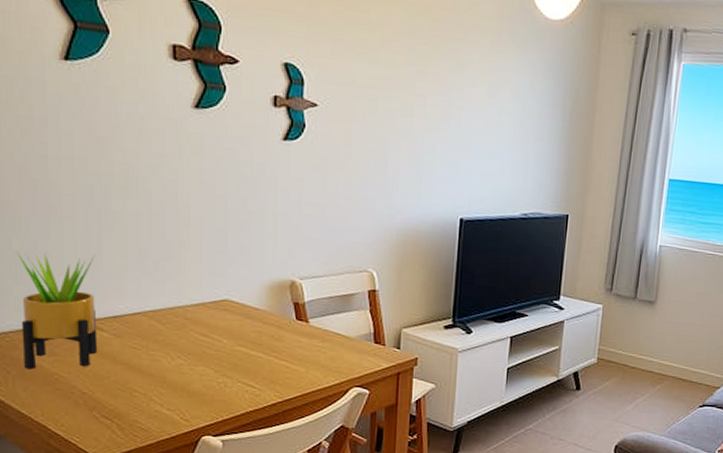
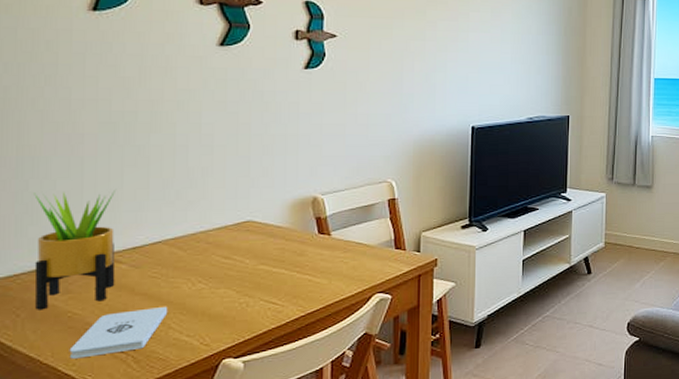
notepad: none [57,378,148,420] -> present [69,307,167,359]

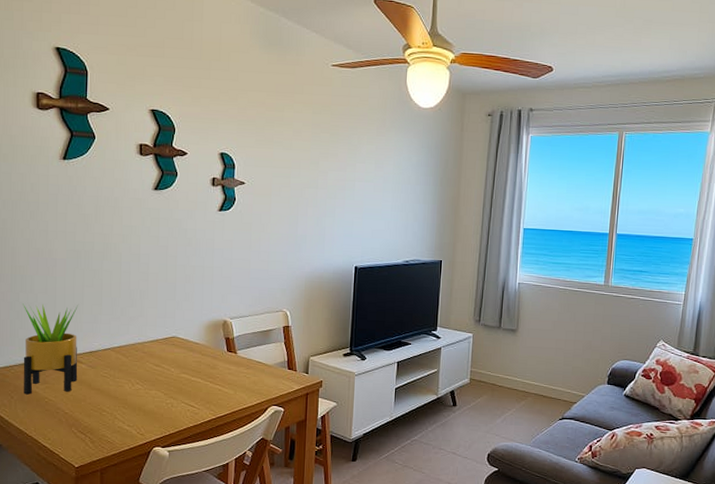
notepad: present [69,307,167,359] -> none [46,401,114,435]

